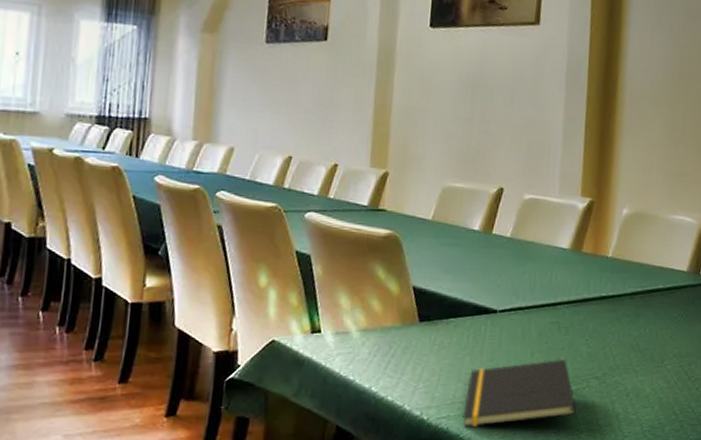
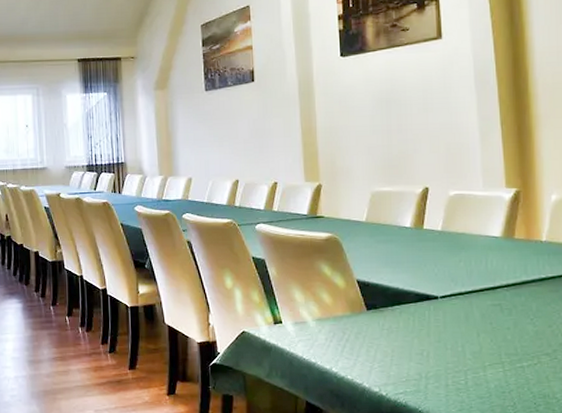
notepad: present [462,359,577,428] -> none [418,338,531,402]

